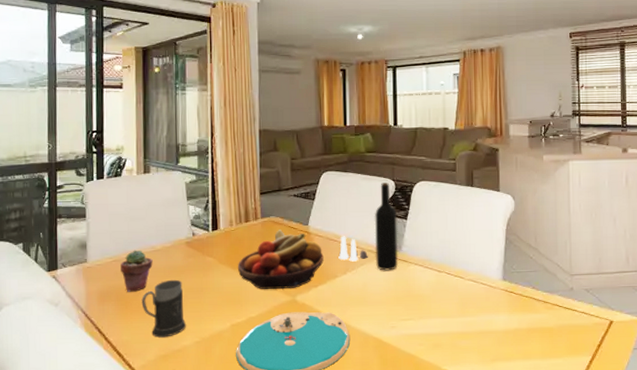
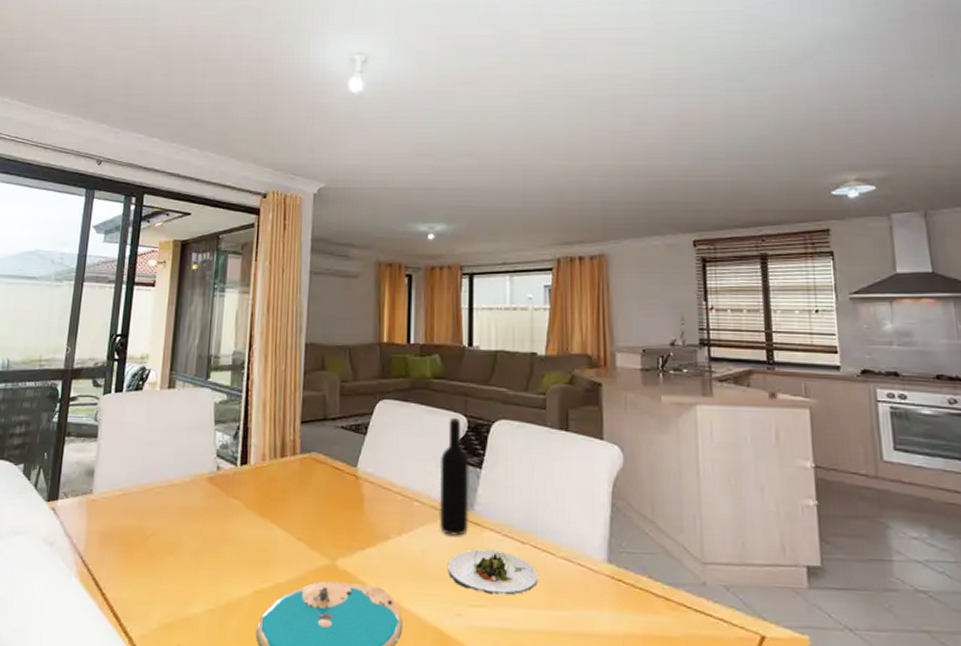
potted succulent: present [120,250,153,292] -> none [129,482,168,536]
mug: present [141,279,187,338] -> none [149,524,200,600]
fruit bowl: present [237,230,324,290] -> none [266,470,374,550]
salt and pepper shaker set: present [338,236,368,262] -> none [392,484,430,520]
salad plate: none [383,279,452,311] -> present [448,549,538,596]

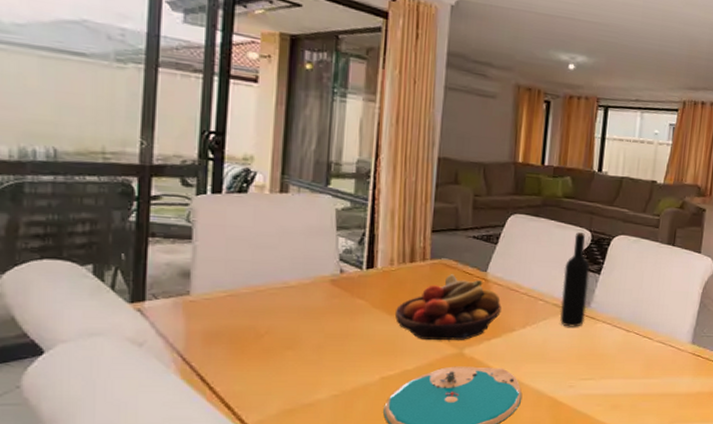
fruit bowl: none [266,470,374,550] -> present [394,274,501,341]
salad plate: present [448,549,538,596] -> none [564,337,638,370]

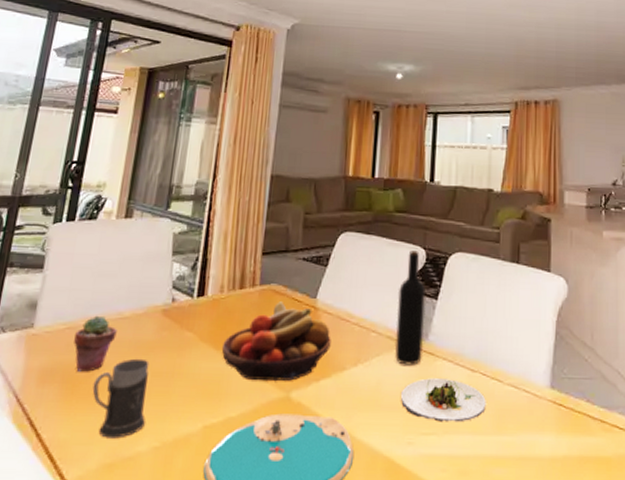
potted succulent: none [238,284,284,334] -> present [74,315,117,372]
mug: none [264,322,323,389] -> present [92,358,150,439]
salad plate: none [564,337,638,370] -> present [401,378,486,423]

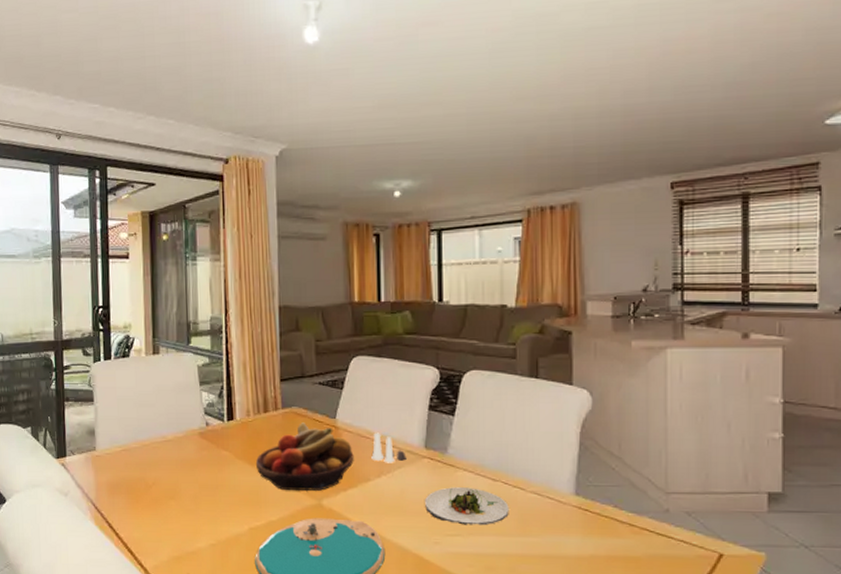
potted succulent: present [74,315,117,372] -> none [130,439,164,485]
mug: present [92,358,150,439] -> none [152,473,201,537]
salt and pepper shaker set: none [349,315,386,350] -> present [371,432,406,463]
wine bottle: present [394,249,427,365] -> none [414,369,444,476]

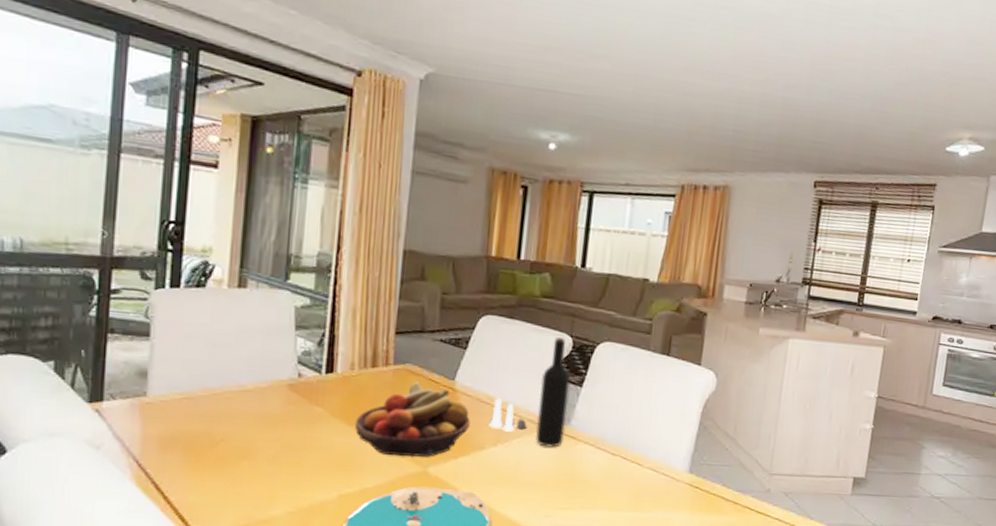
wine bottle: none [414,369,444,476] -> present [535,336,571,448]
salad plate: present [425,487,509,526] -> none [540,459,625,500]

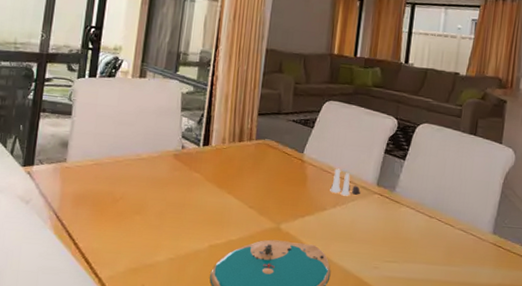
fruit bowl: present [354,382,470,458] -> none [223,154,315,216]
wine bottle: present [535,336,571,448] -> none [366,118,396,210]

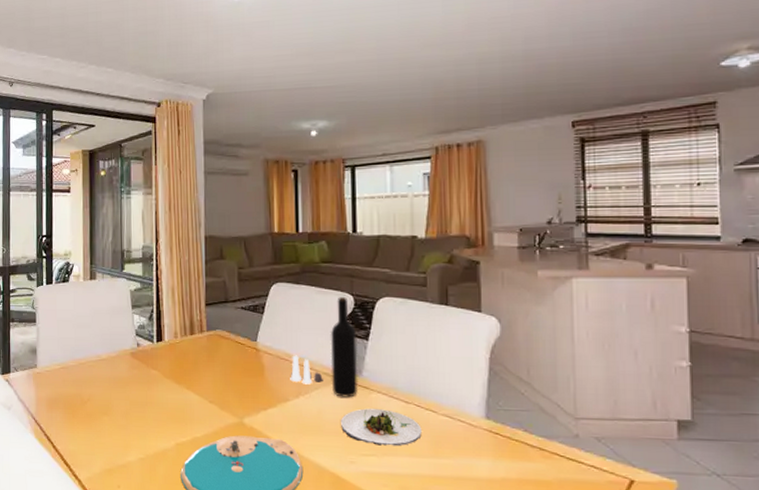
wine bottle: none [366,118,396,210] -> present [330,296,359,398]
salad plate: none [370,220,440,255] -> present [341,408,422,447]

